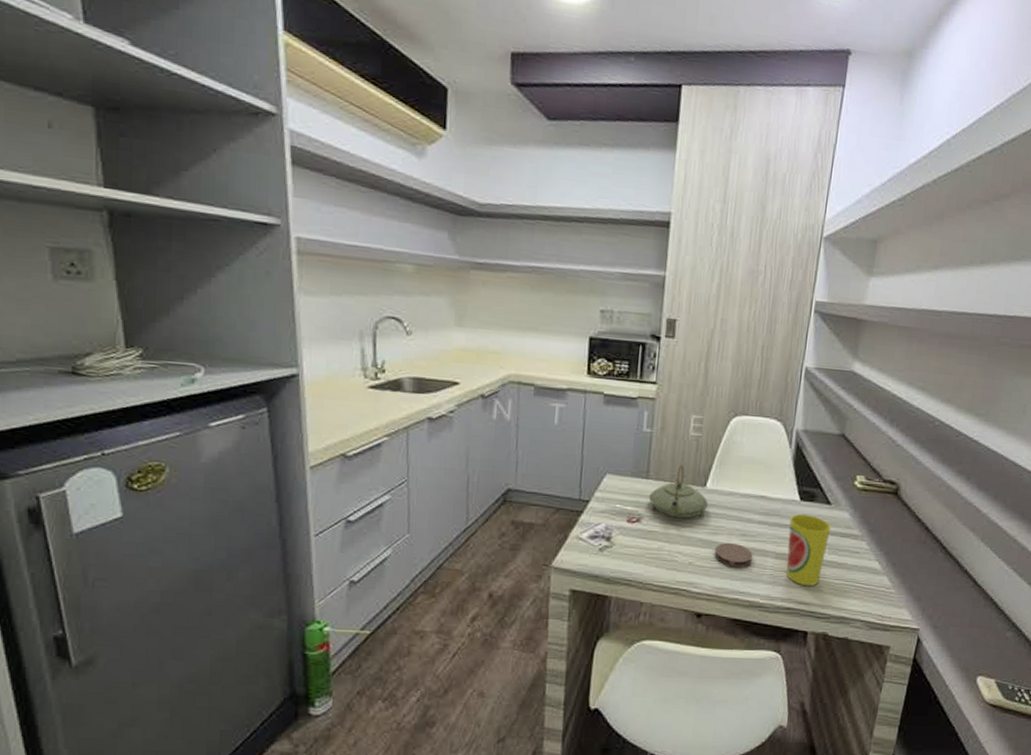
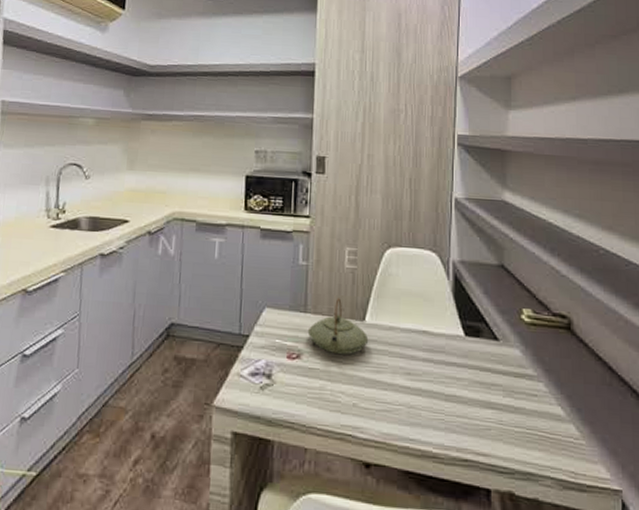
coaster: present [714,542,753,567] -> none [379,381,420,410]
cup: present [786,514,832,587] -> none [456,351,502,435]

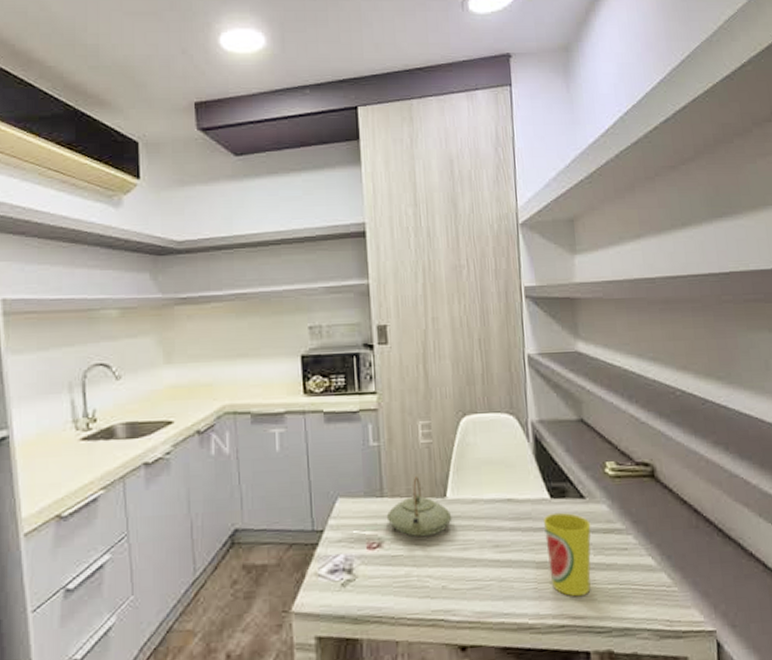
cup: none [456,351,502,435] -> present [544,513,591,597]

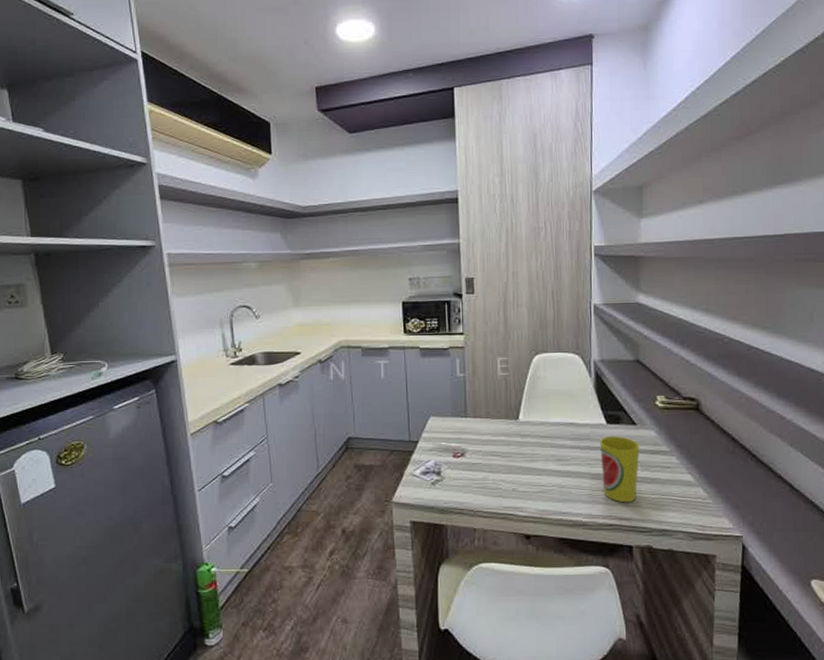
teapot: present [386,477,452,537] -> none [469,402,523,450]

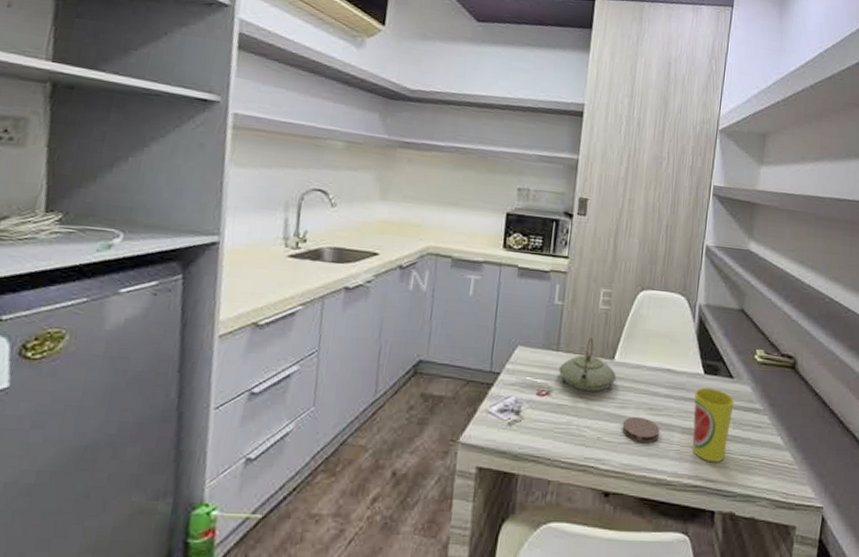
teapot: none [469,402,523,450] -> present [558,337,617,392]
coaster: none [534,467,570,490] -> present [622,416,660,443]

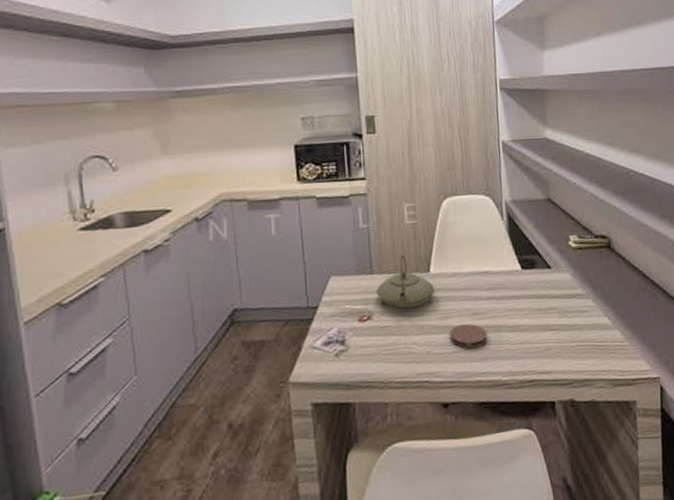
cup: present [692,388,735,463] -> none [516,282,557,355]

